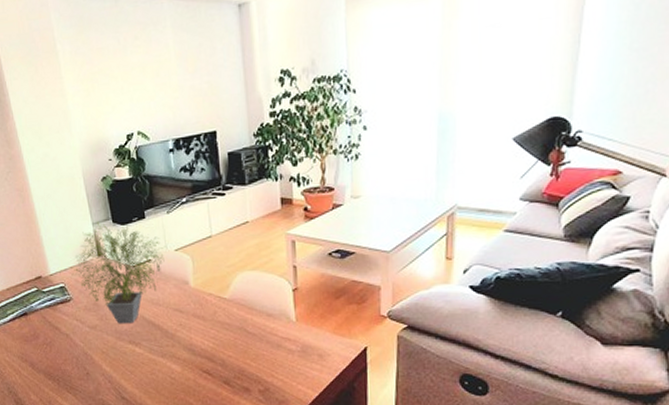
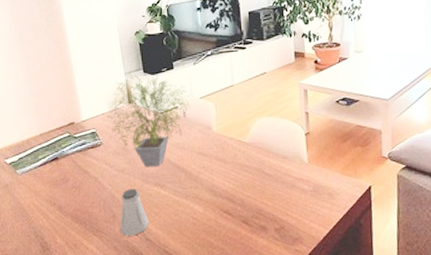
saltshaker: none [94,346,125,394] -> present [120,188,149,236]

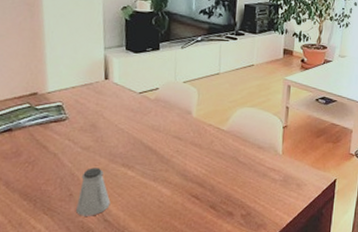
potted plant: present [104,71,191,167] -> none [73,46,174,147]

